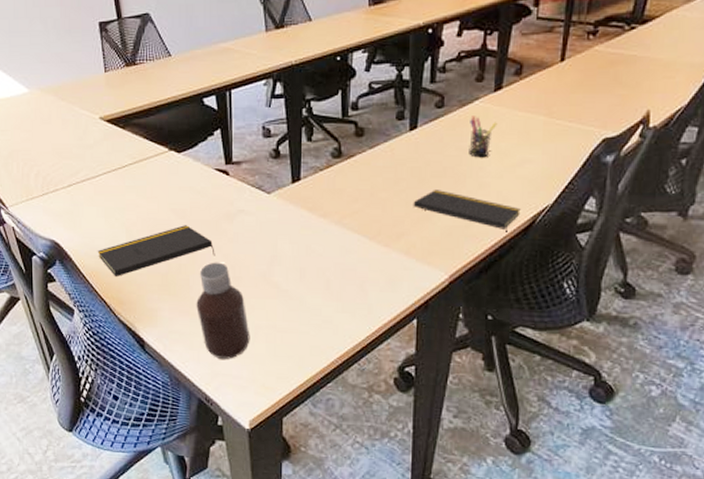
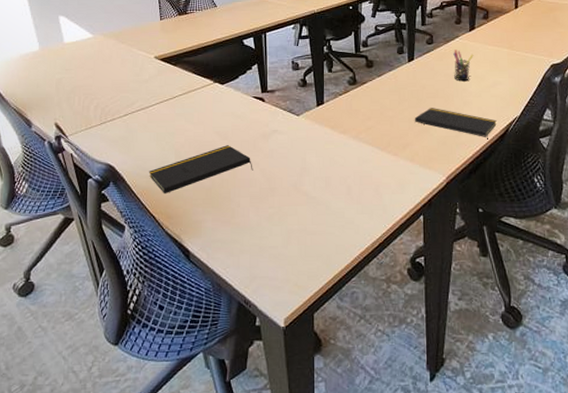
bottle: present [196,262,250,359] -> none [236,176,284,263]

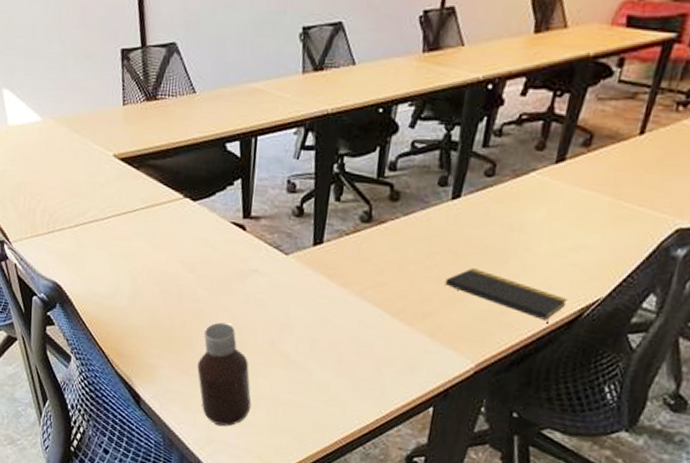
notepad: present [148,145,253,195] -> none [99,279,223,328]
bottle: none [236,176,284,263] -> present [197,322,252,426]
pen holder: present [453,50,474,82] -> none [516,189,554,238]

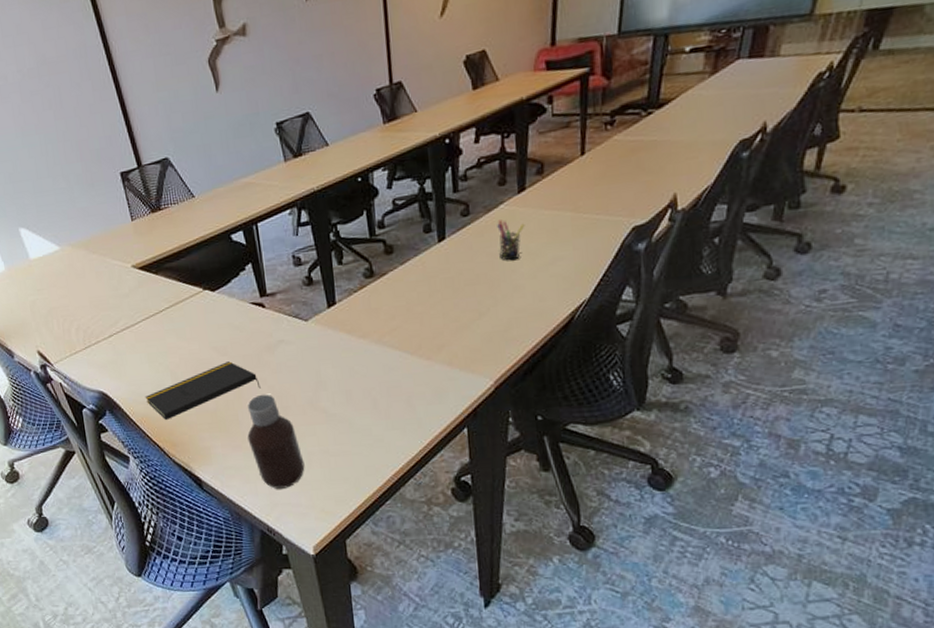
notepad: none [99,279,223,328] -> present [145,361,261,421]
notepad: present [444,268,567,324] -> none [450,297,558,332]
pen holder: none [516,189,554,238] -> present [497,220,525,261]

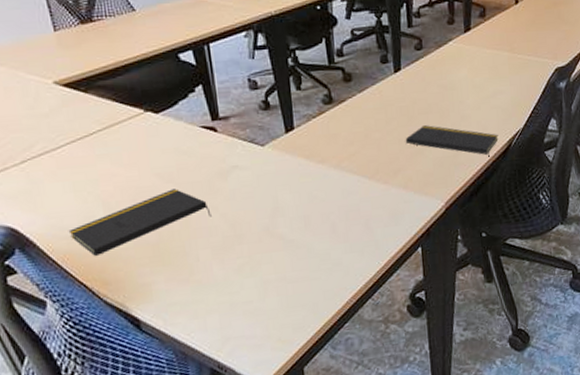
bottle: present [247,394,305,489] -> none [196,222,260,323]
notepad: none [450,297,558,332] -> present [405,125,499,157]
pen holder: present [497,220,525,261] -> none [446,55,471,93]

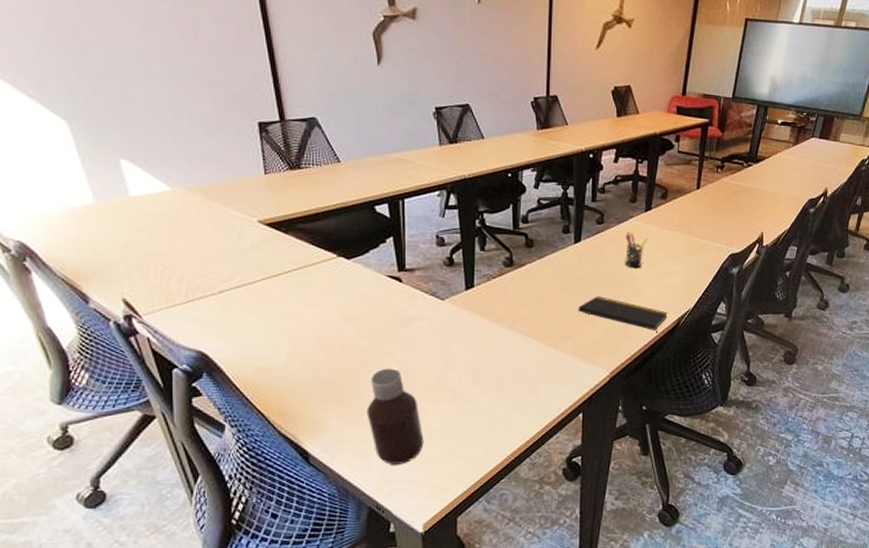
notepad: present [68,188,212,257] -> none [254,332,387,388]
bottle: none [196,222,260,323] -> present [367,368,424,465]
pen holder: none [446,55,471,93] -> present [625,232,648,268]

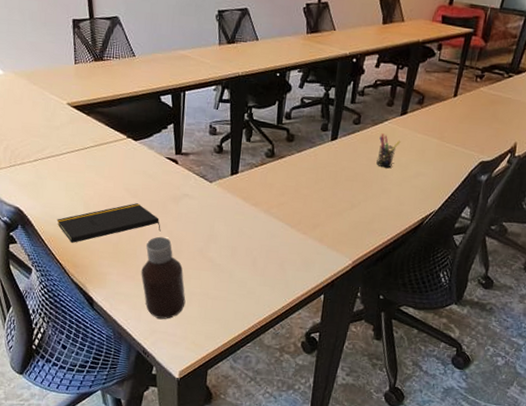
notepad: none [254,332,387,388] -> present [56,203,161,244]
notepad: present [578,296,668,333] -> none [328,191,413,230]

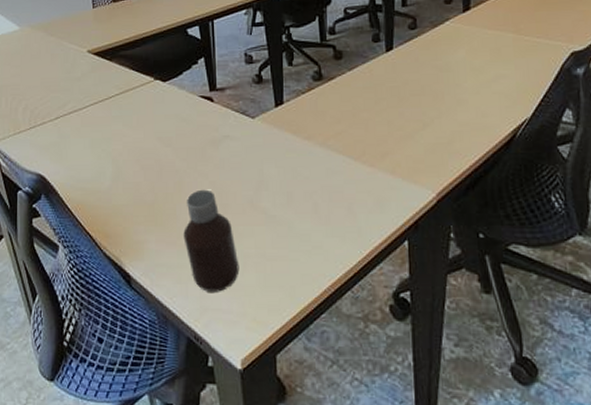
notepad: present [56,203,161,244] -> none [83,153,202,210]
pen holder: present [376,133,401,168] -> none [443,35,469,75]

